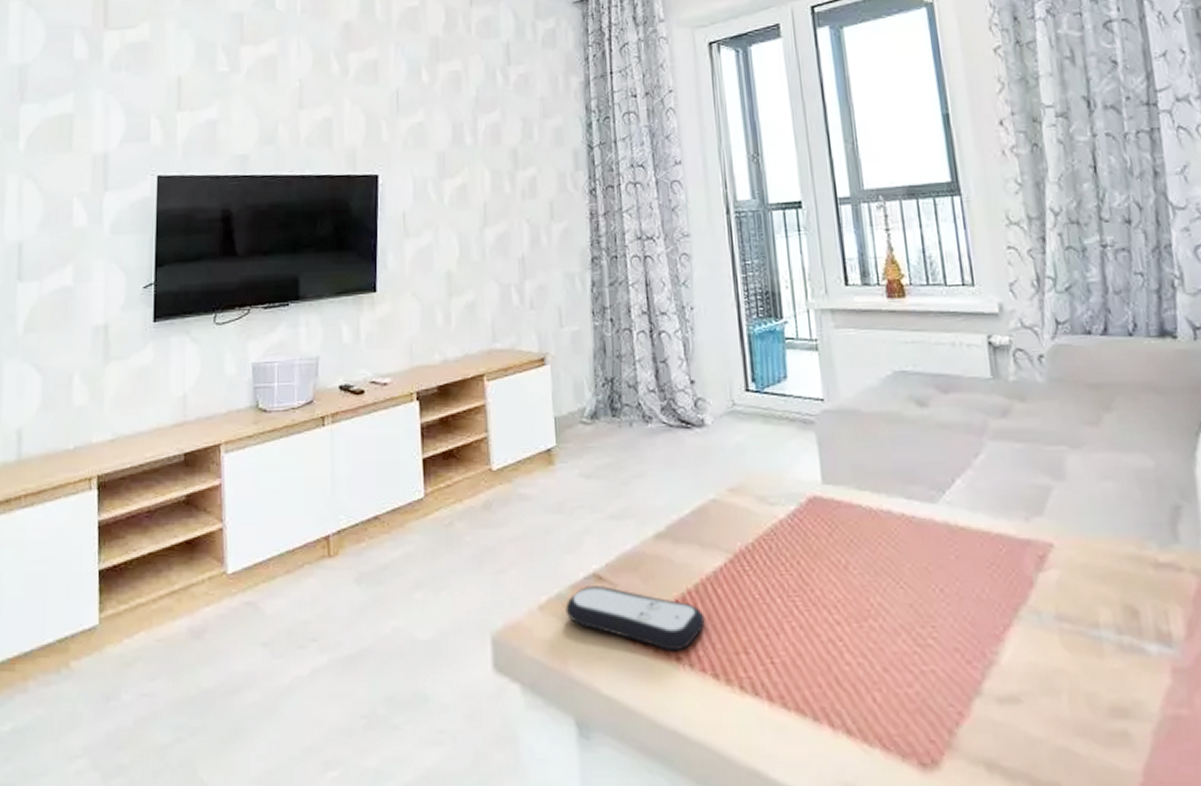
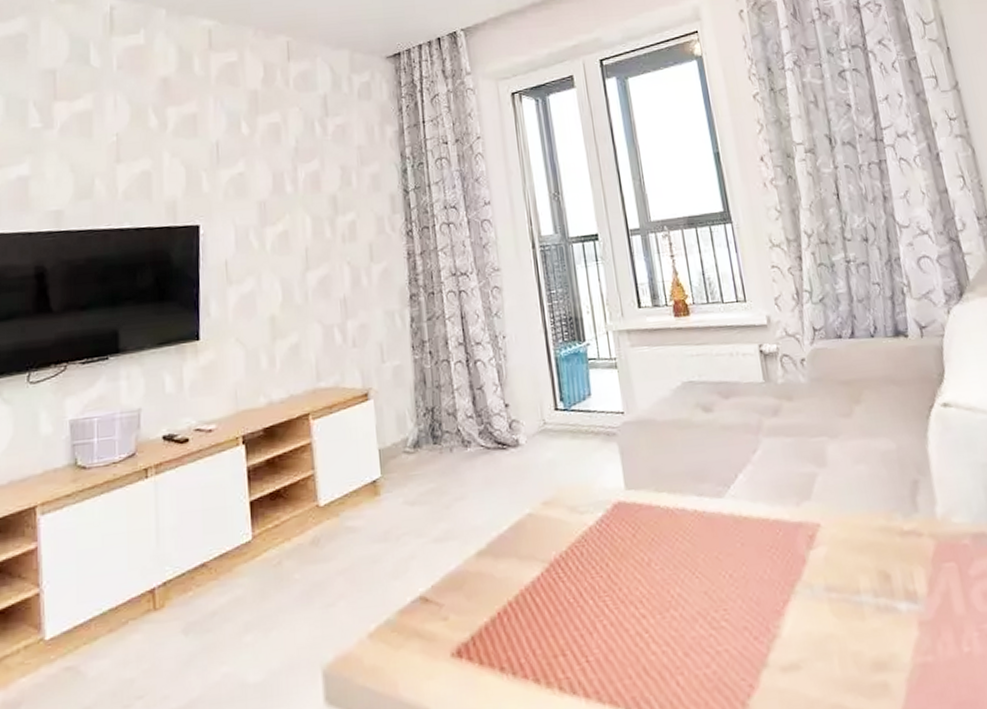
remote control: present [565,586,705,652] -> none [394,607,526,663]

